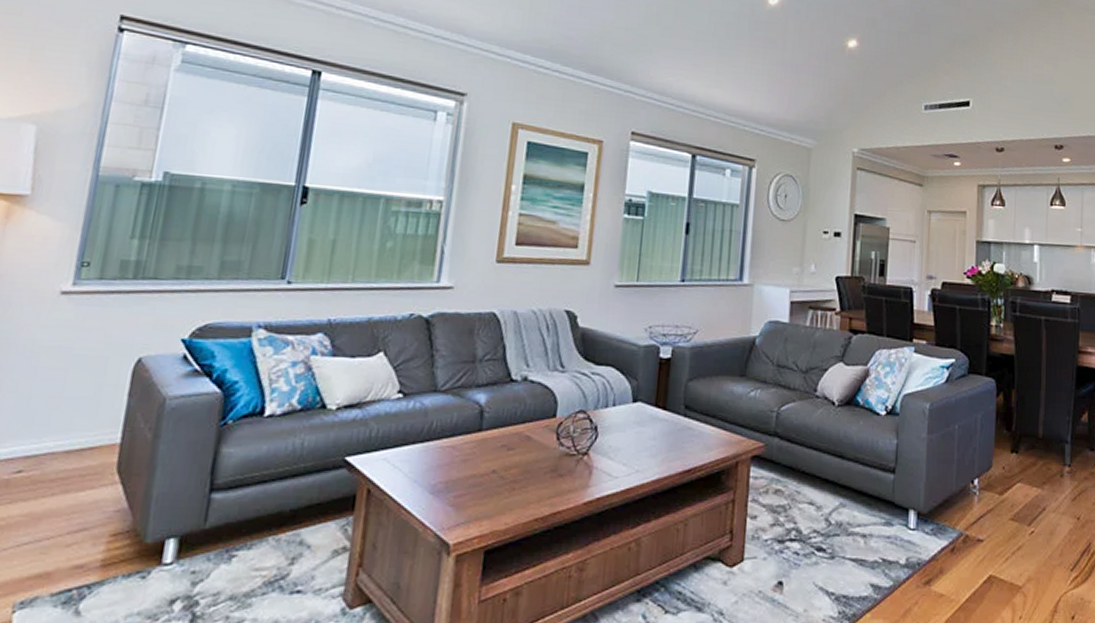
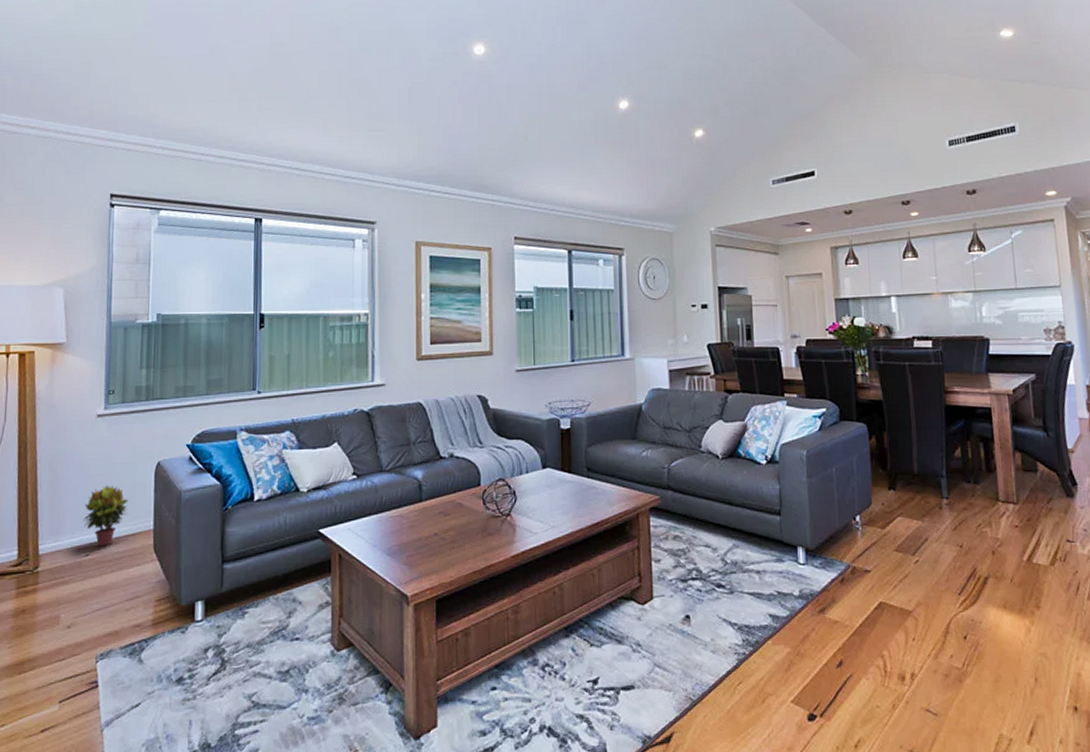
potted plant: none [20,383,90,461] -> present [83,486,129,546]

